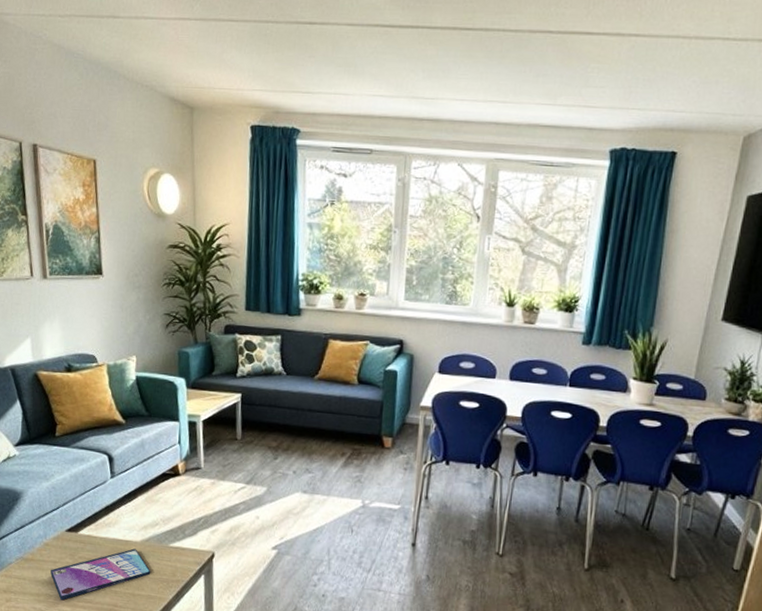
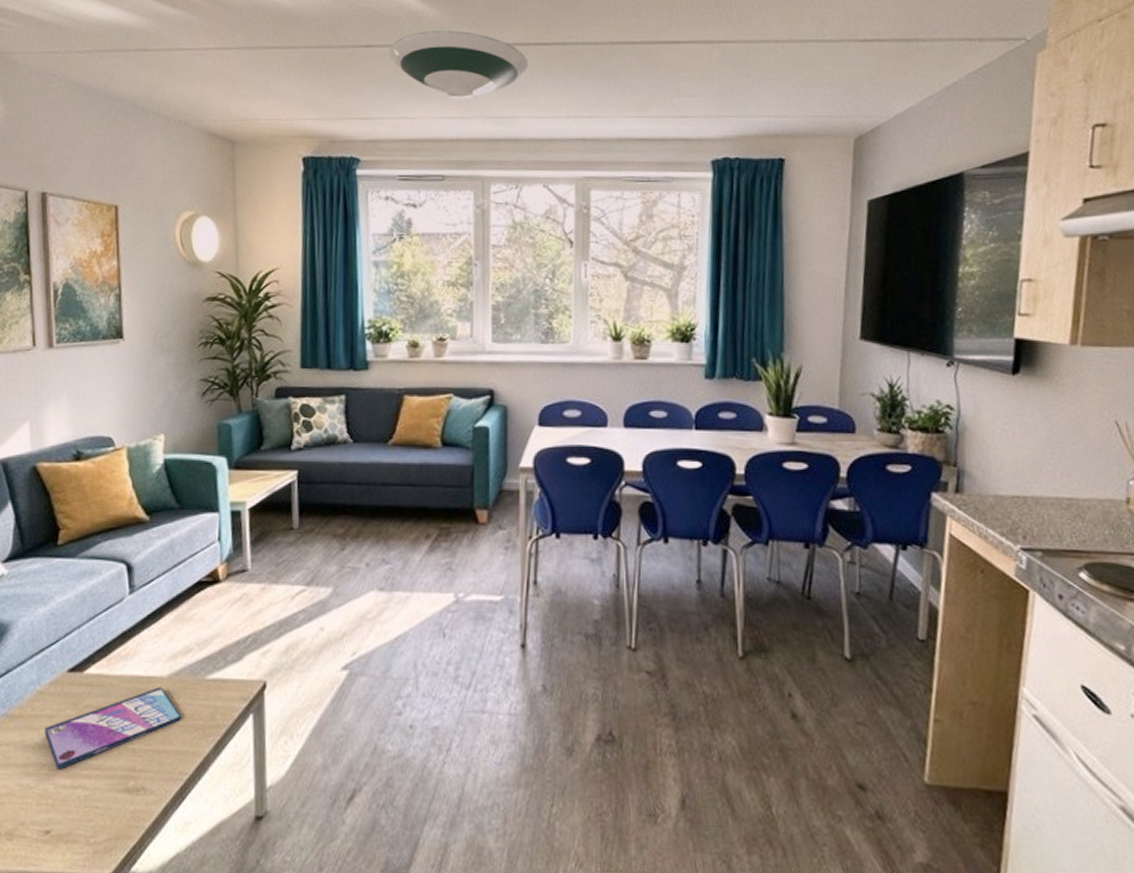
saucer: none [329,10,454,80] -> present [389,30,529,100]

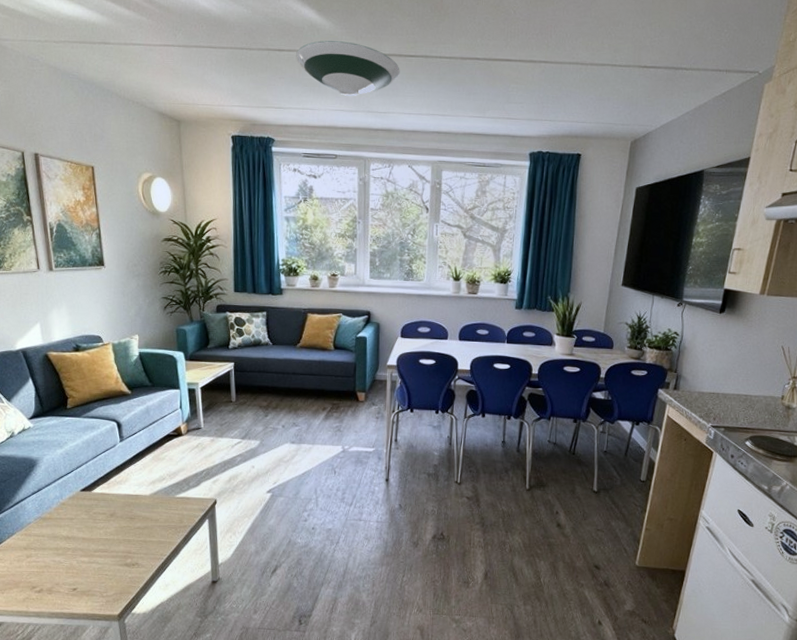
video game case: present [44,687,182,770] -> none [68,501,160,552]

